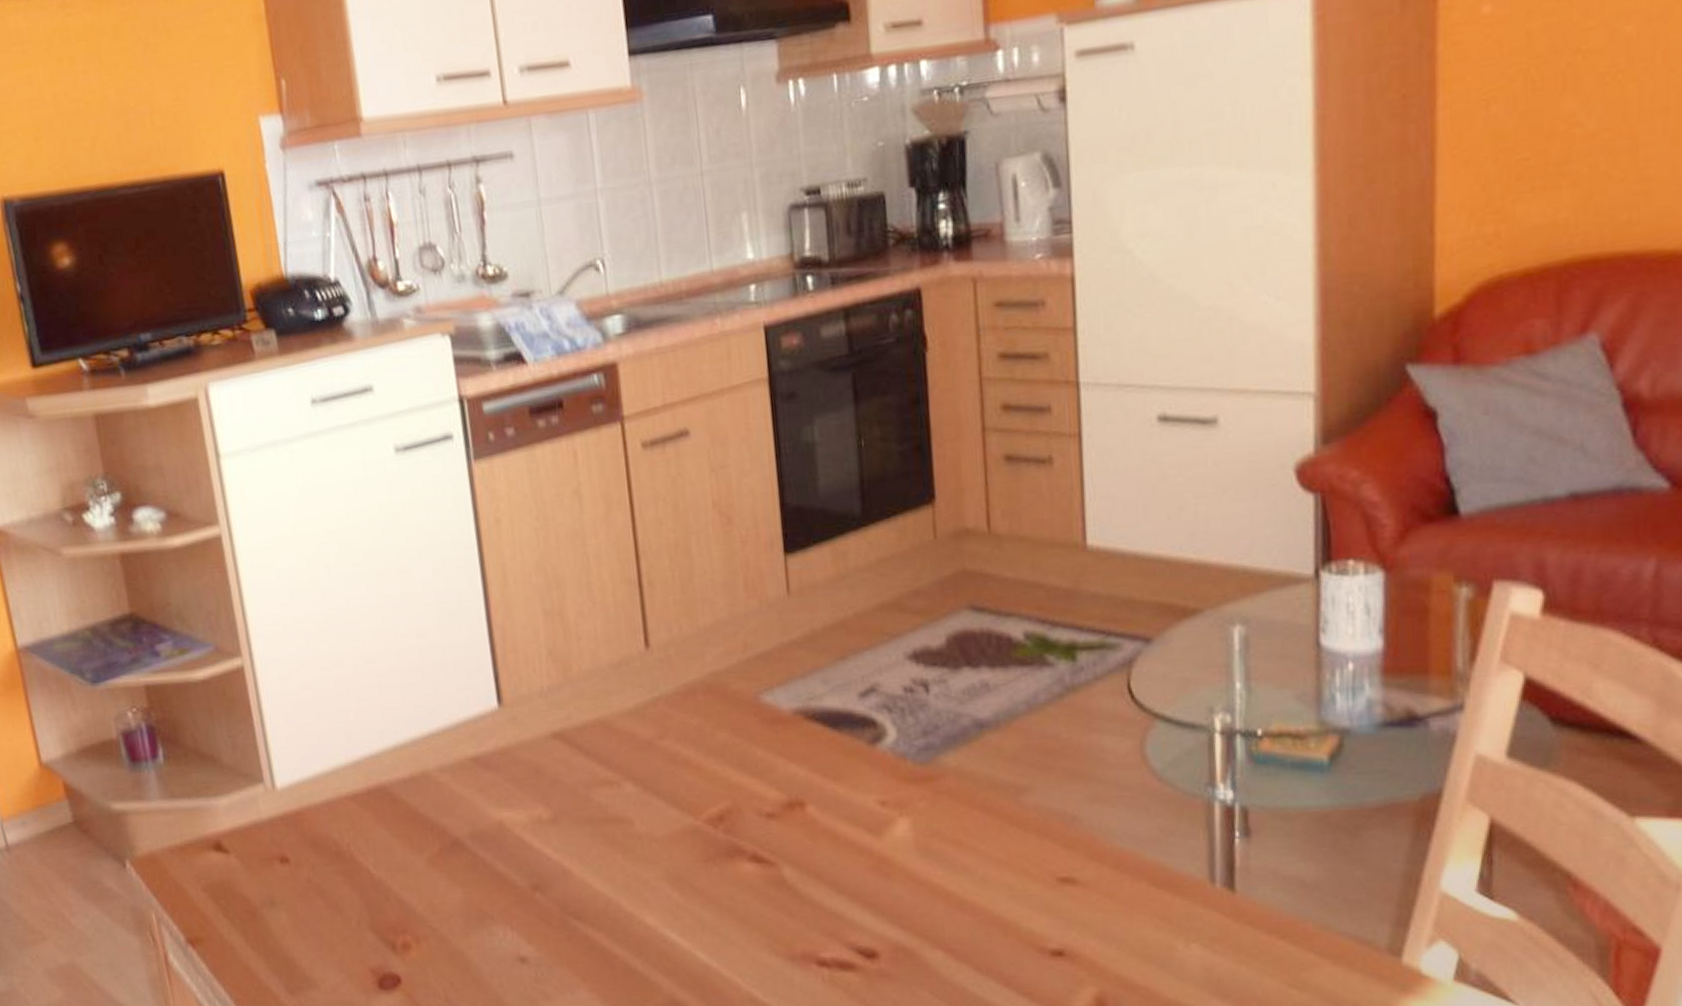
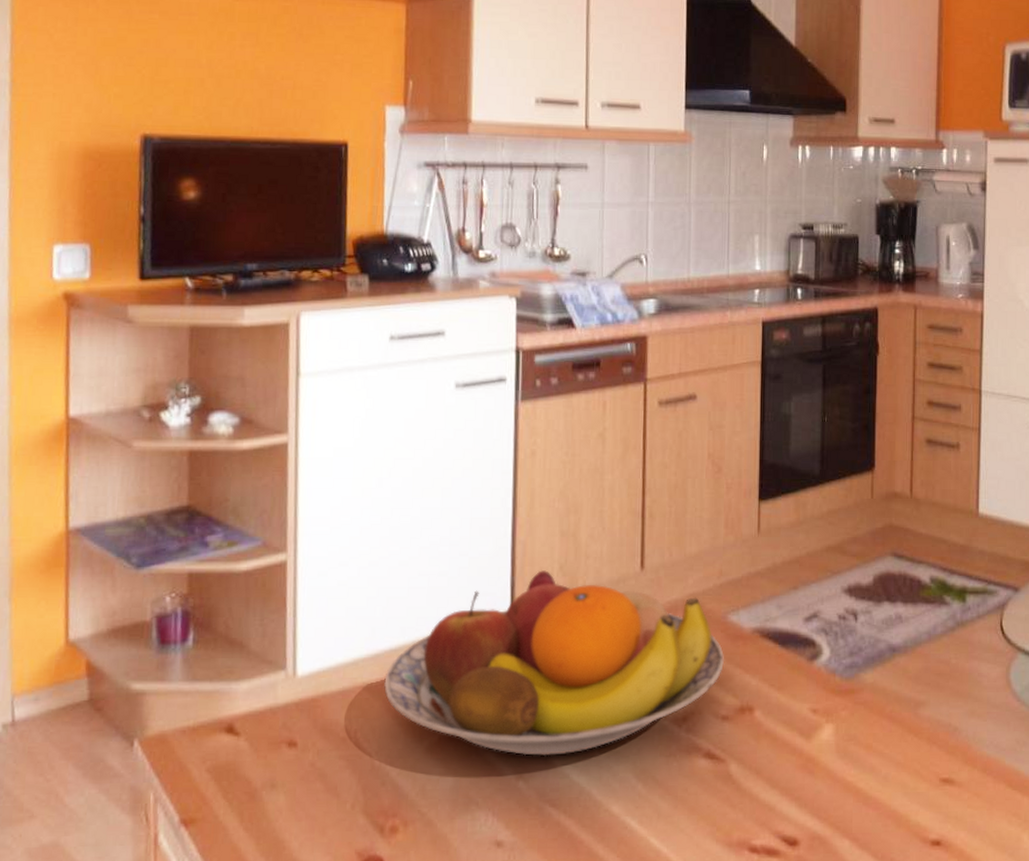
fruit bowl: none [369,657,763,866] -> present [384,570,725,757]

